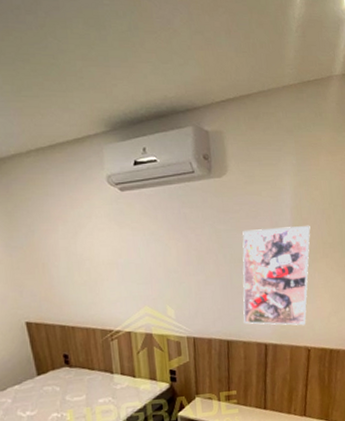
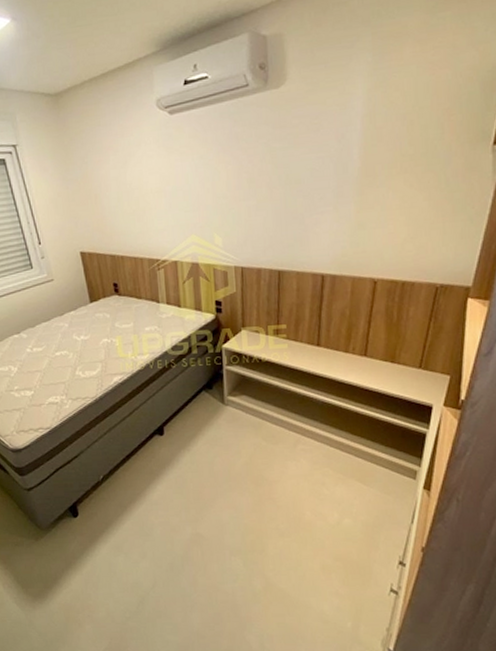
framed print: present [242,225,311,326] -> none [297,135,386,254]

